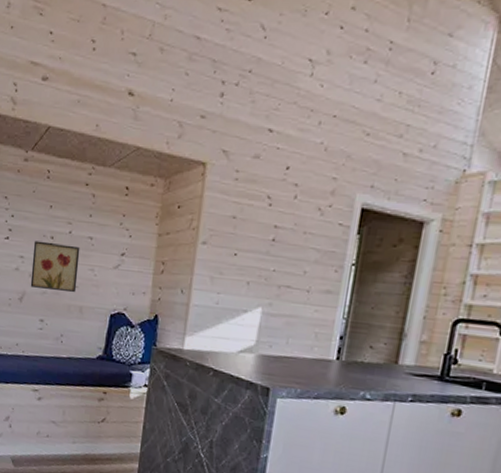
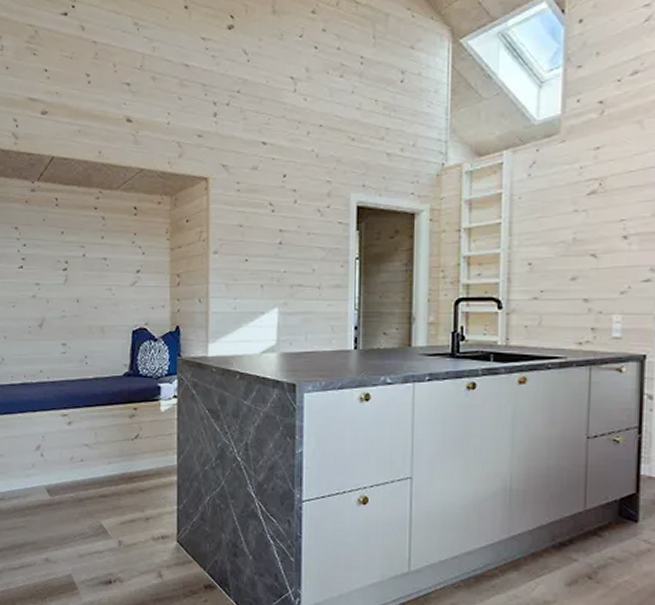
wall art: present [30,240,80,293] -> none [48,267,96,314]

